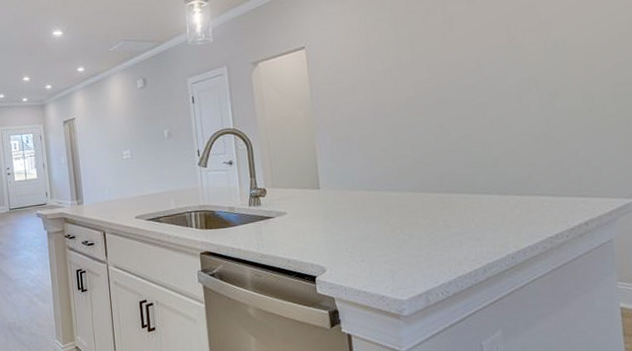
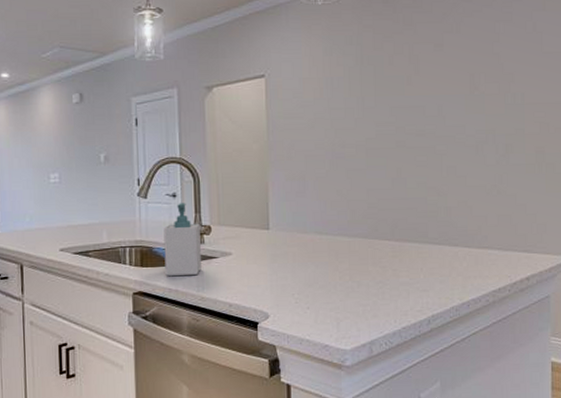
soap bottle: none [223,169,260,236] -> present [163,203,201,276]

